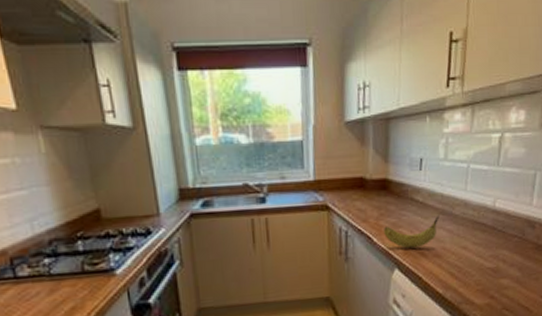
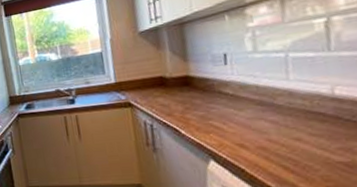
fruit: present [383,213,440,249] -> none [190,104,258,140]

